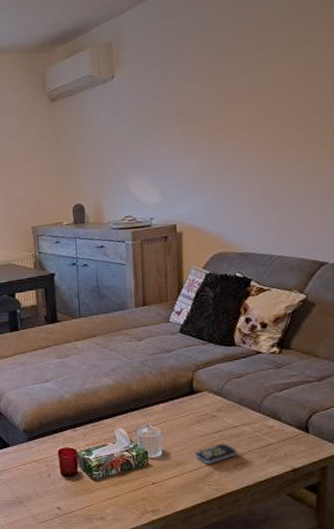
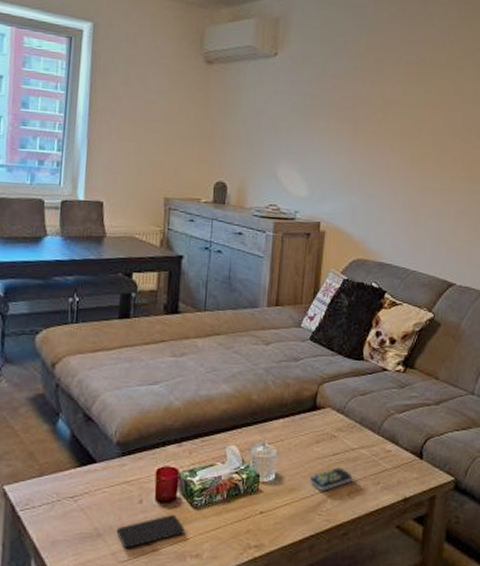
smartphone: none [33,486,89,512] -> present [116,515,185,548]

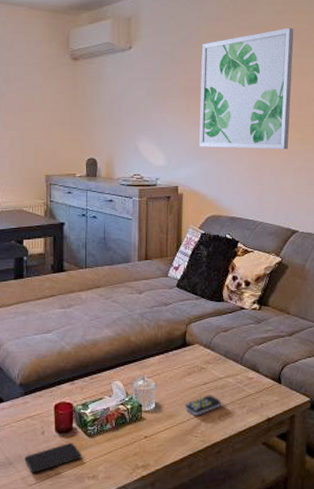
wall art: none [348,45,468,189] -> present [198,27,294,150]

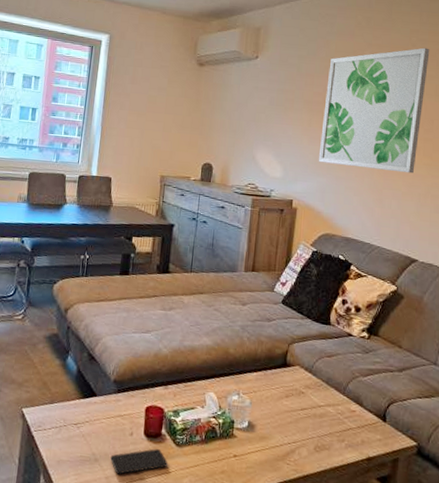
remote control: present [185,395,221,416] -> none [279,421,318,442]

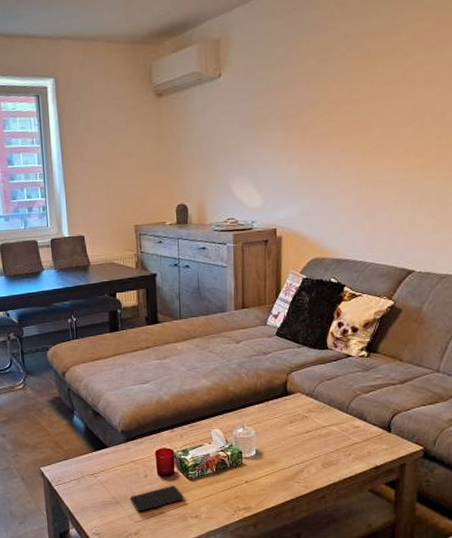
wall art: present [318,47,430,174] -> none [299,29,416,184]

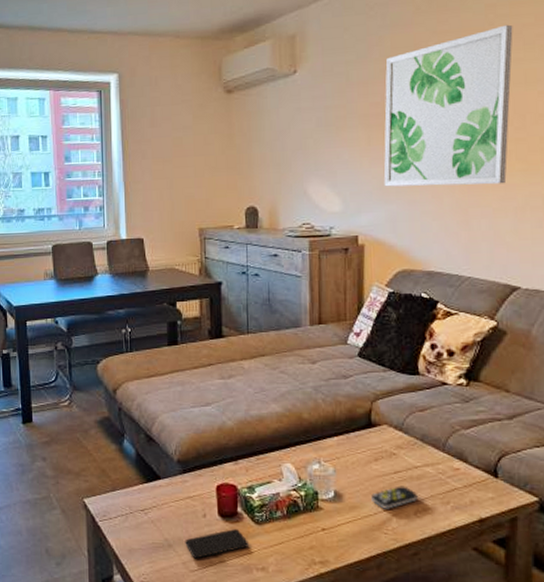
remote control: none [287,443,324,463] -> present [371,485,417,509]
wall art: none [299,29,416,184] -> present [383,24,513,187]

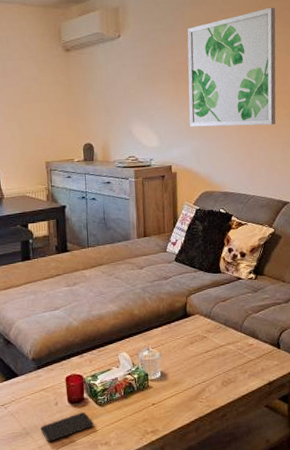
remote control: present [371,485,417,509] -> none [189,362,223,382]

